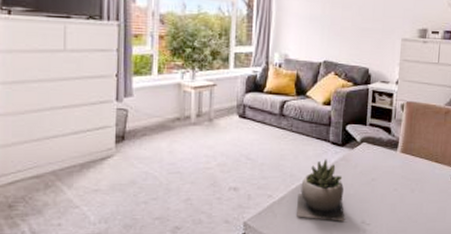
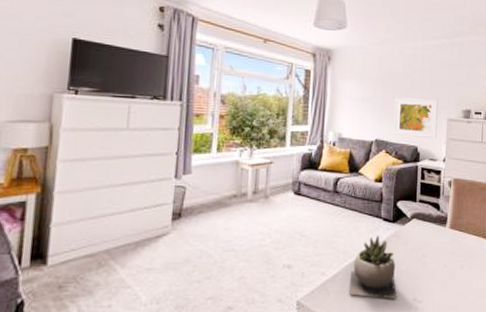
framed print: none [343,16,393,60] -> present [393,97,439,139]

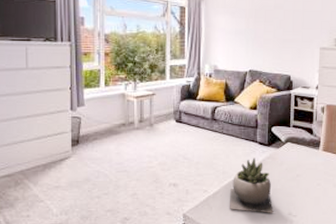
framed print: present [393,97,439,139] -> none [266,28,311,68]

